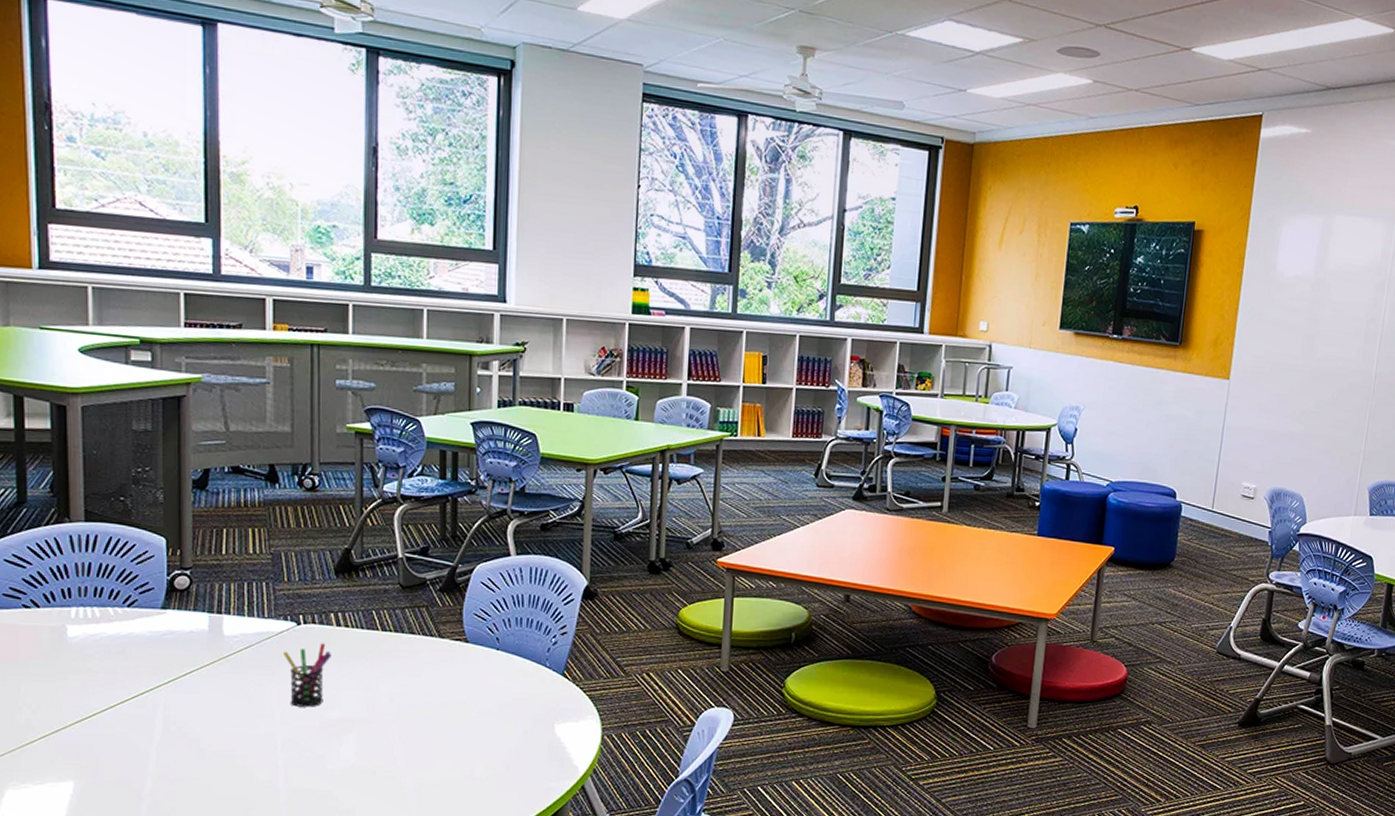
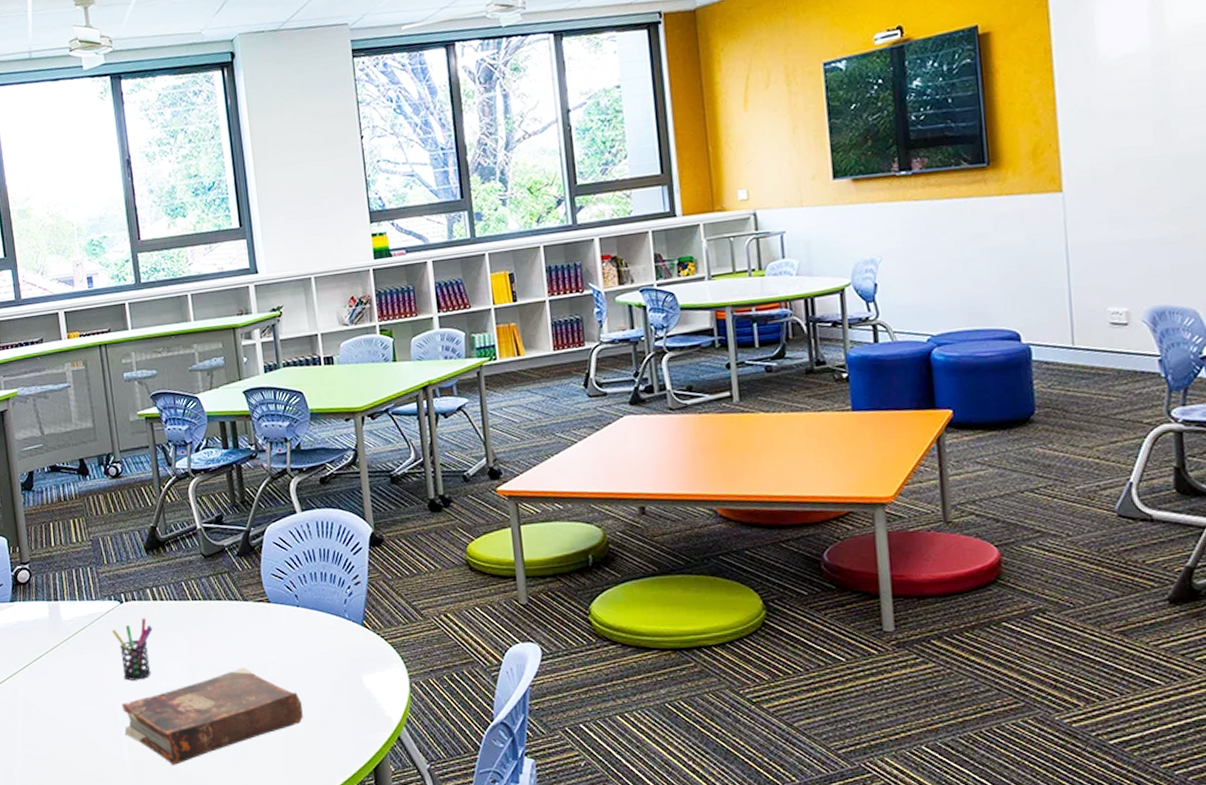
book: none [283,704,487,799] -> present [121,667,303,766]

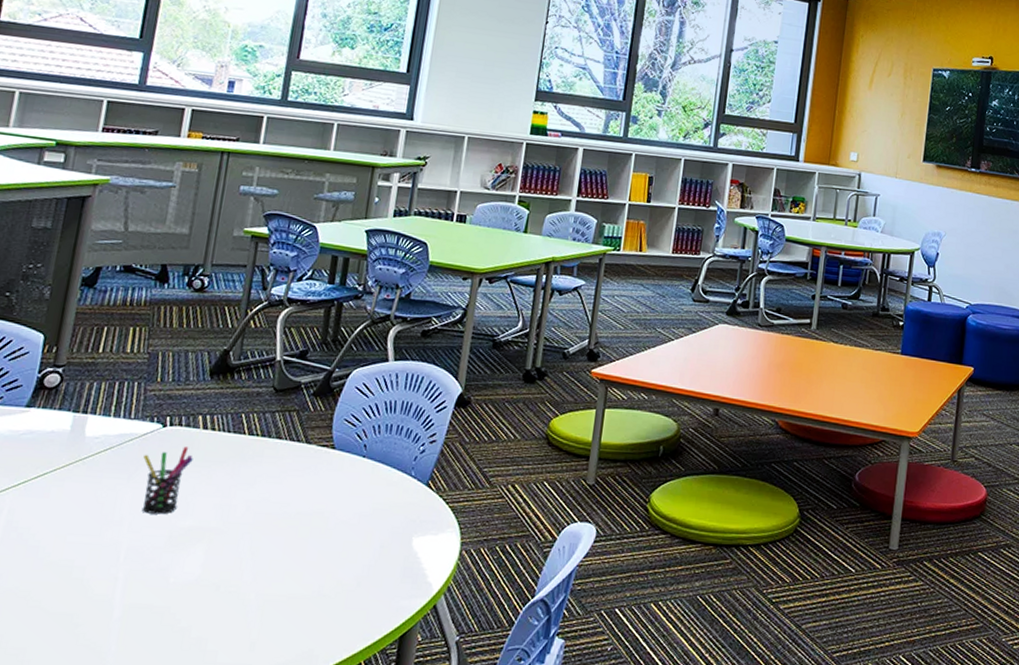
book: present [121,667,303,766] -> none [124,513,341,616]

